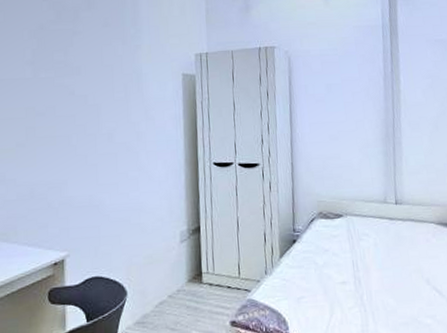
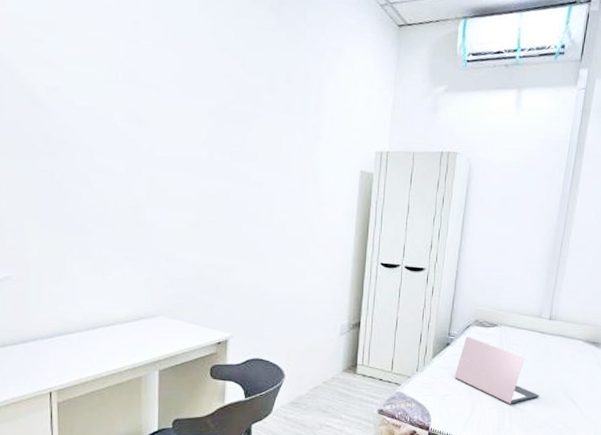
laptop: none [306,230,400,301] -> present [454,336,539,404]

